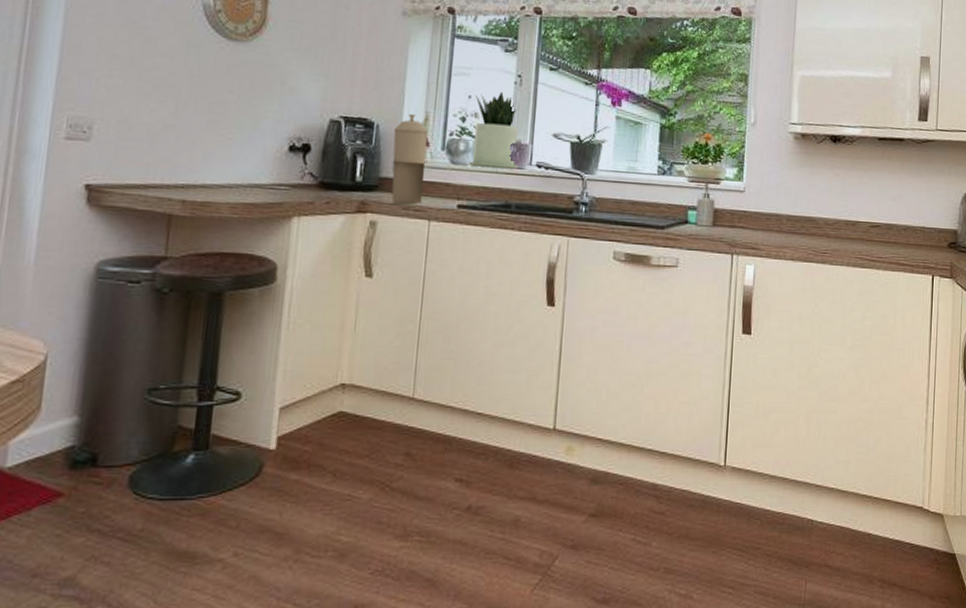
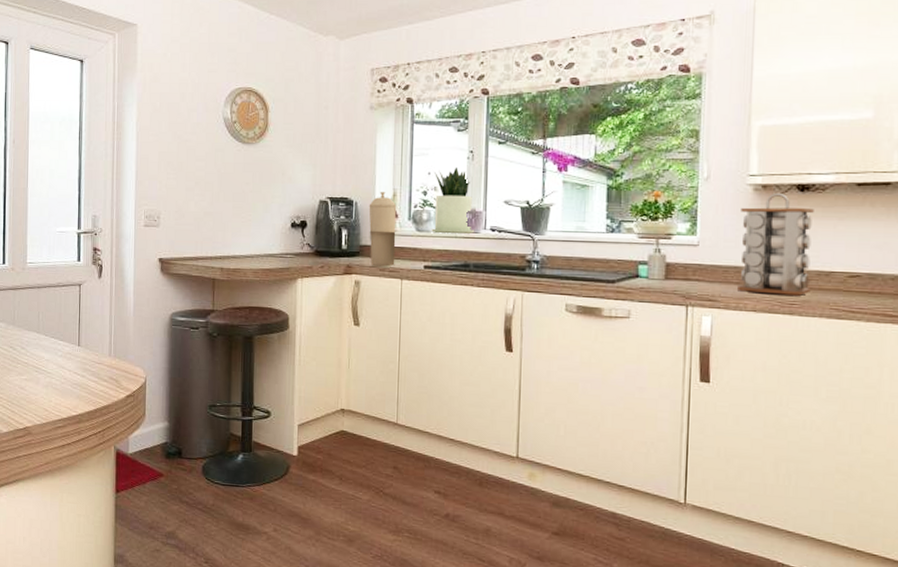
spice rack: none [778,143,844,245] -> present [738,194,814,297]

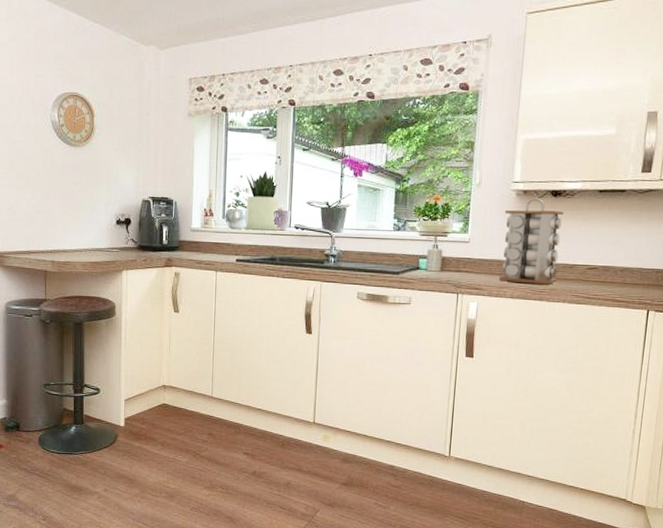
canister: present [369,192,396,267] -> none [187,193,212,260]

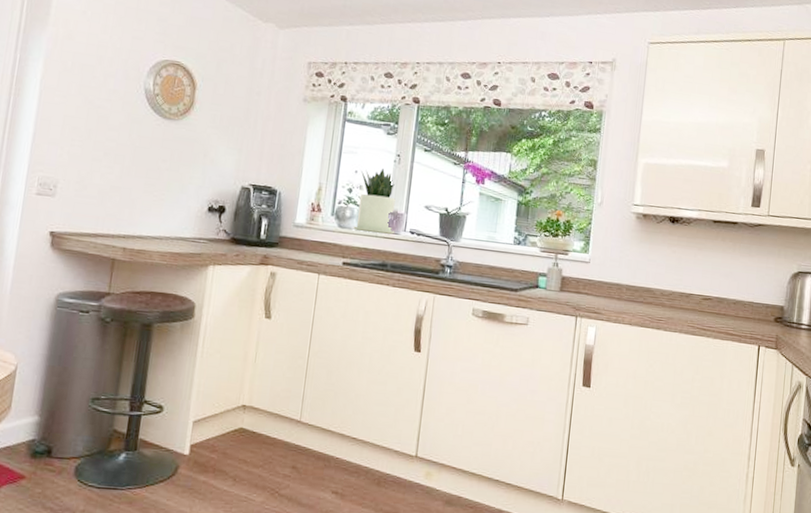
spice rack: present [499,198,564,286] -> none [618,222,681,314]

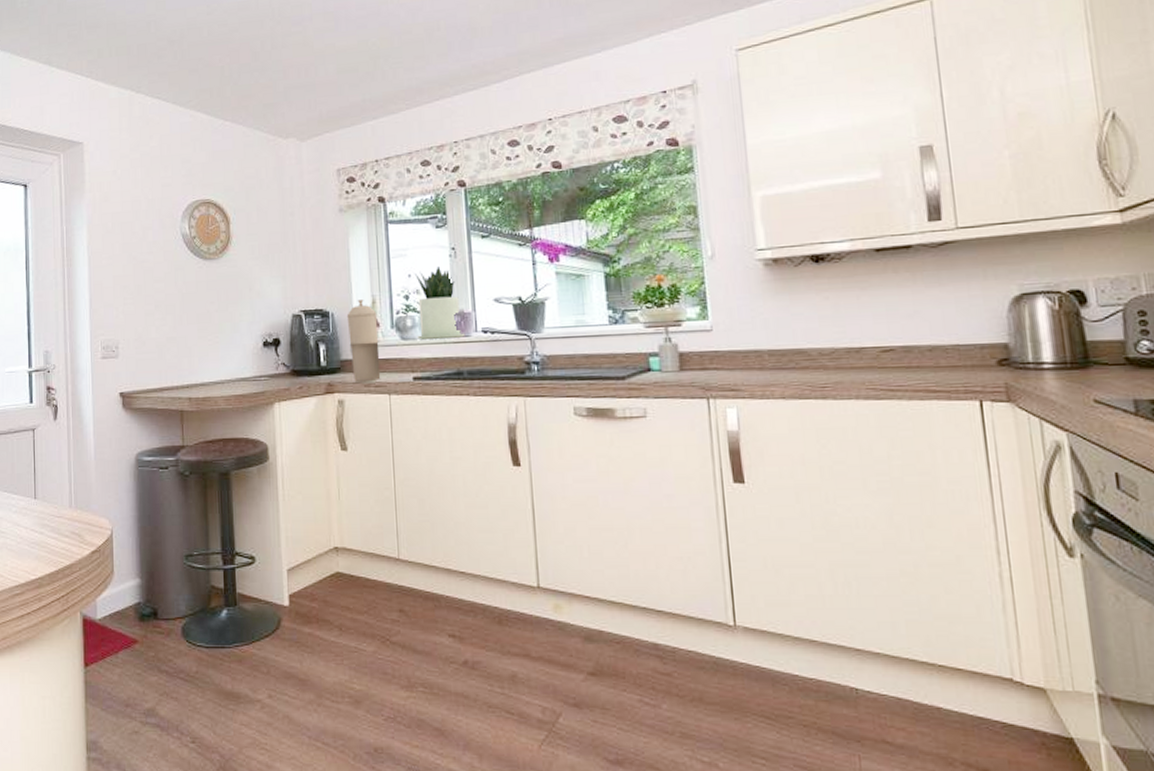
canister: none [289,184,320,260] -> present [346,300,381,382]

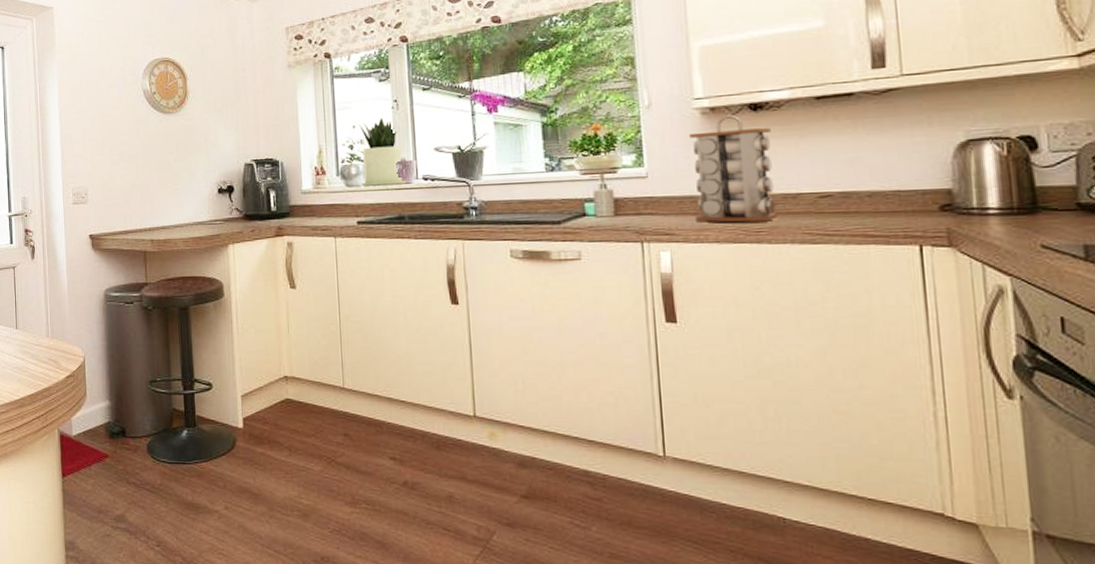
canister: present [346,300,381,382] -> none [295,149,327,226]
spice rack: none [753,267,842,380] -> present [689,115,778,224]

